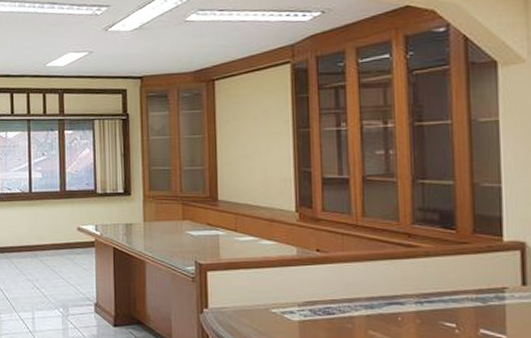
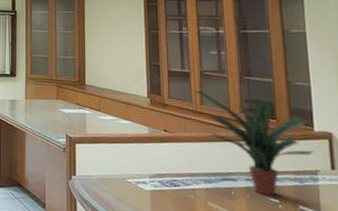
potted plant: none [355,199,502,319] -> present [195,90,314,196]

